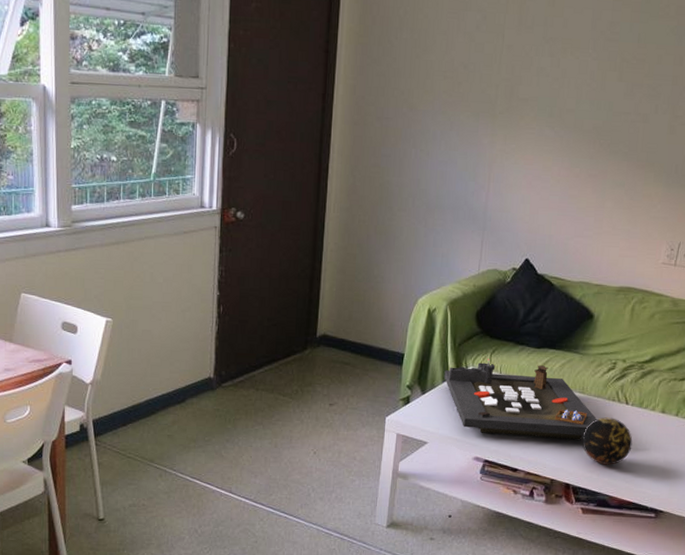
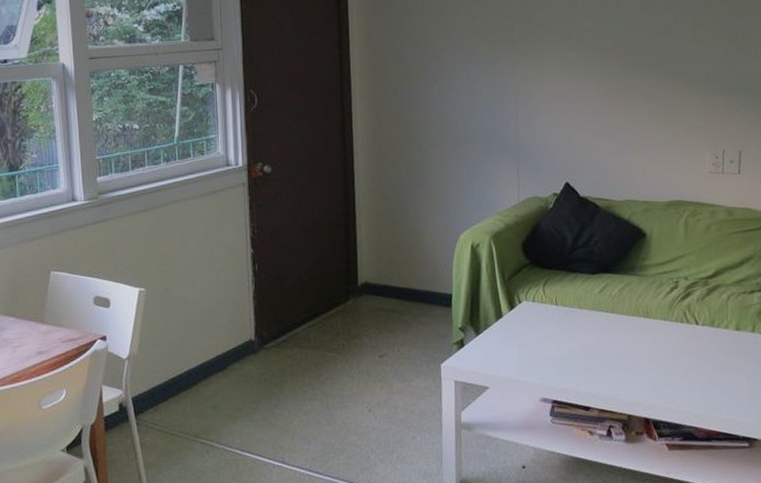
gameboard: present [444,358,597,440] -> none [497,290,668,372]
decorative orb: present [582,417,633,465] -> none [655,341,711,394]

